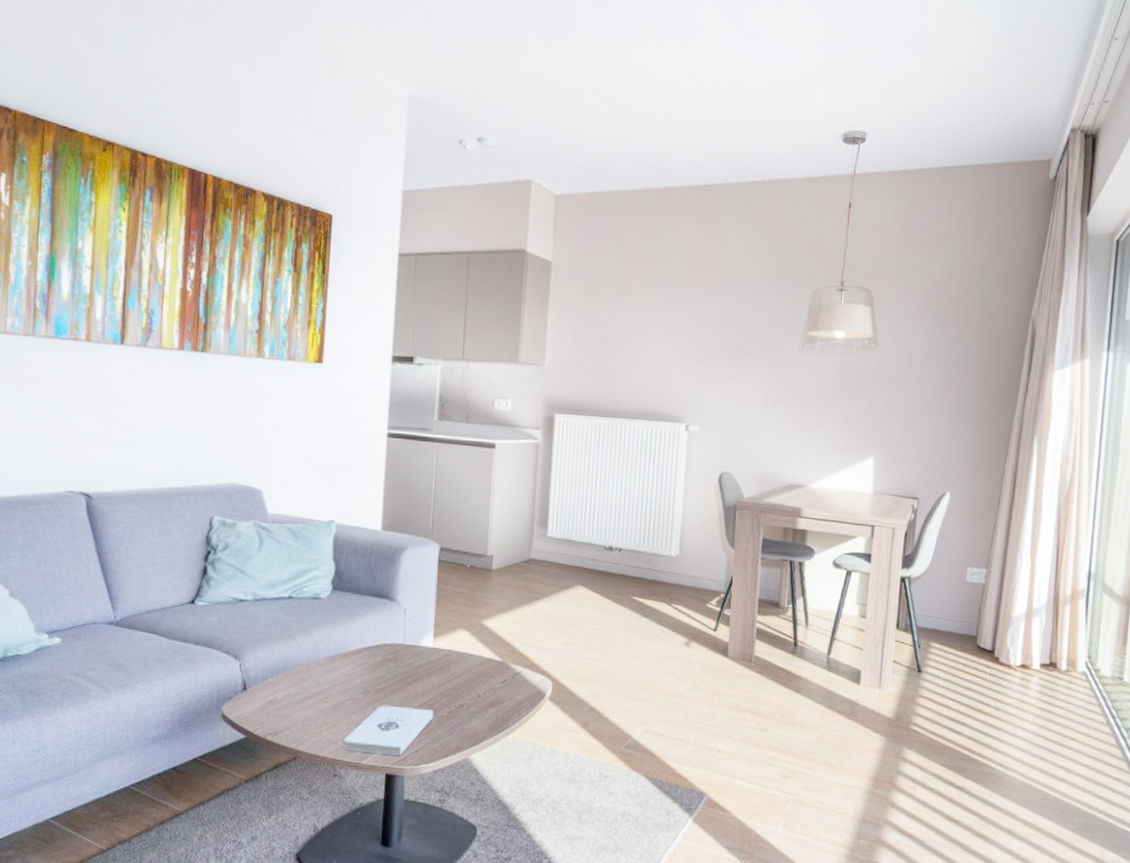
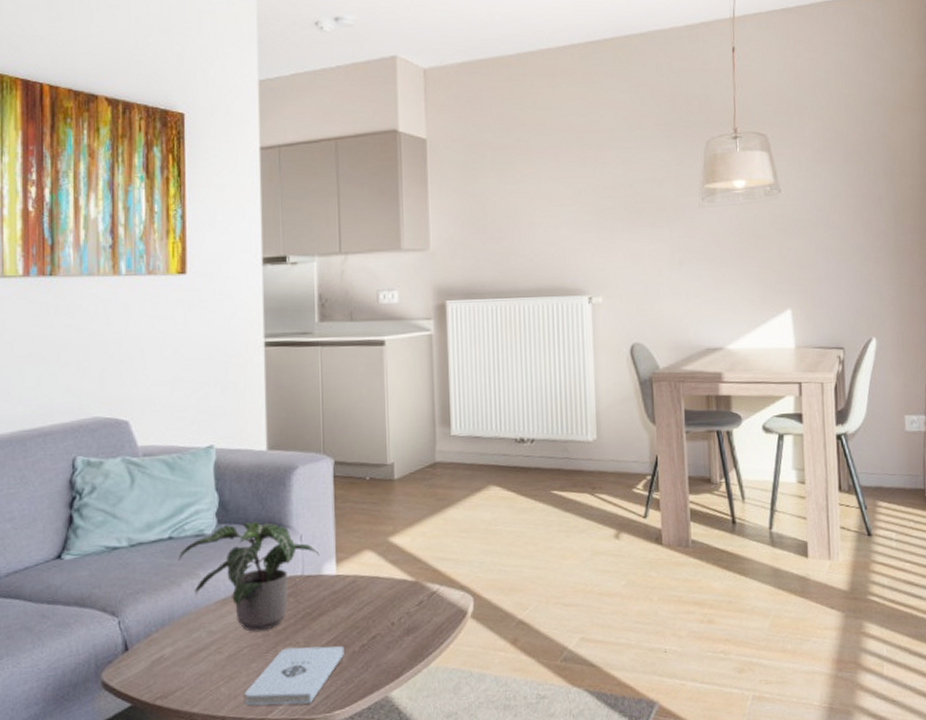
potted plant: none [295,592,420,688] -> present [178,522,320,632]

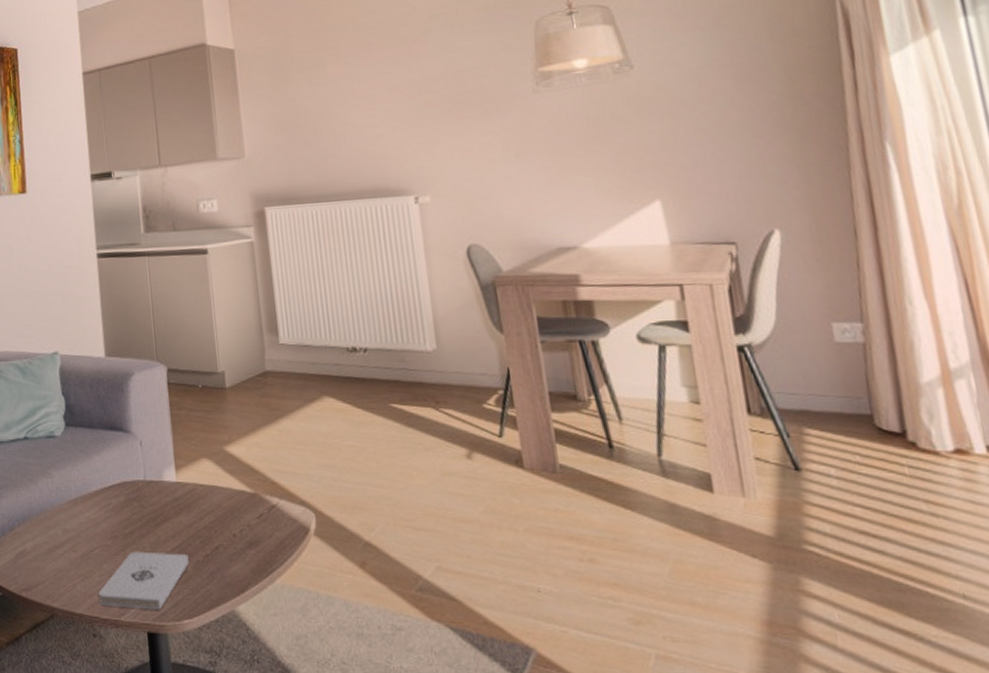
potted plant: present [178,522,320,632] -> none [33,426,160,533]

